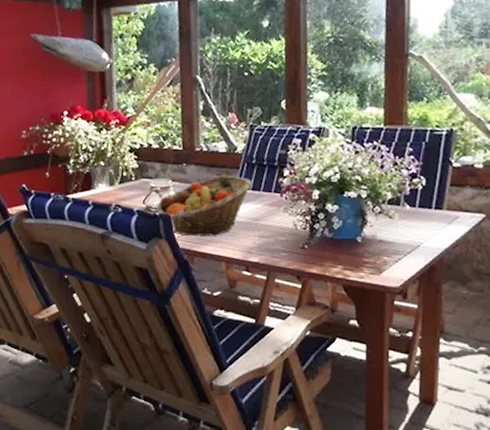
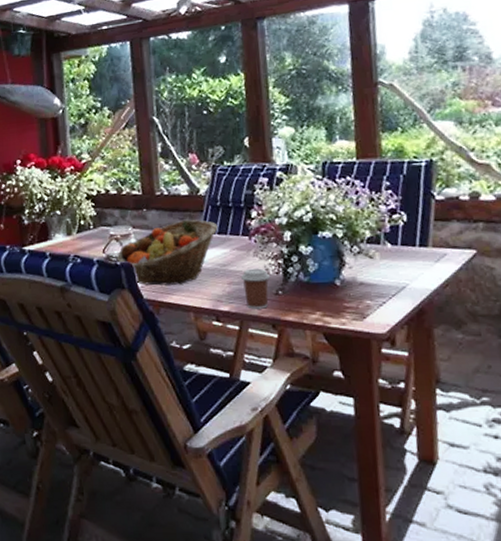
coffee cup: none [271,223,298,261] -> present [241,268,271,309]

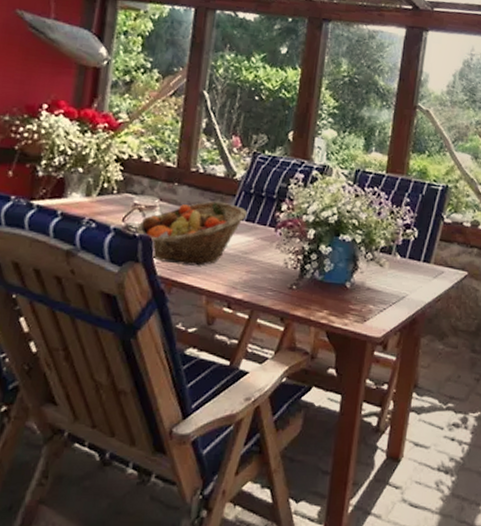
coffee cup: present [241,268,271,309] -> none [260,260,288,301]

